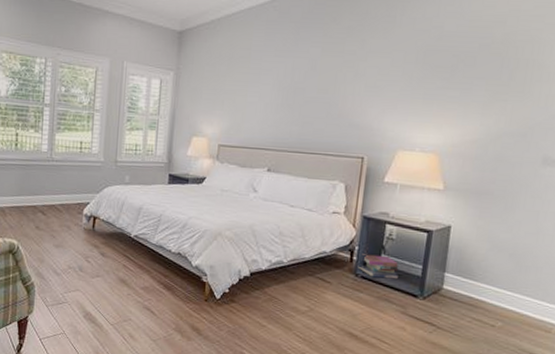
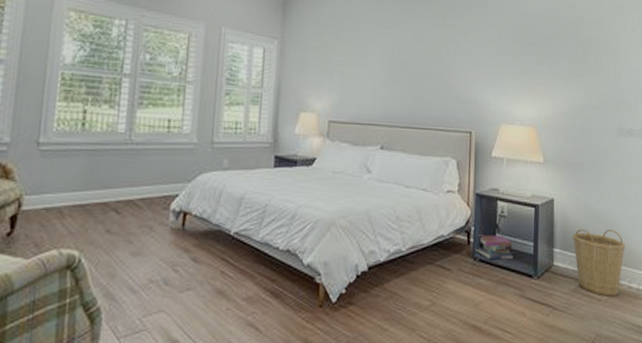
basket: none [468,256,533,325] -> present [572,228,625,297]

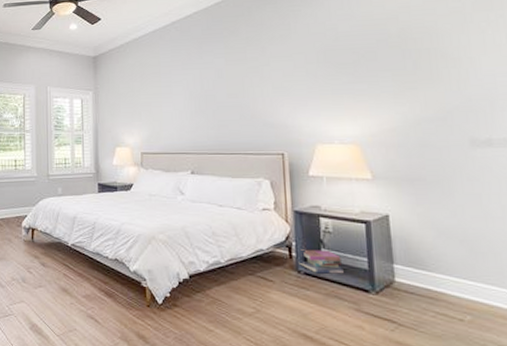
basket: present [572,228,625,297] -> none [417,245,493,318]

